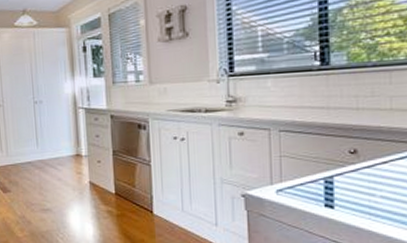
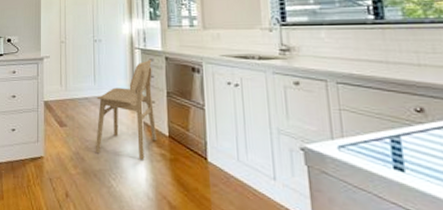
dining chair: none [40,118,104,218] -> present [95,59,158,160]

